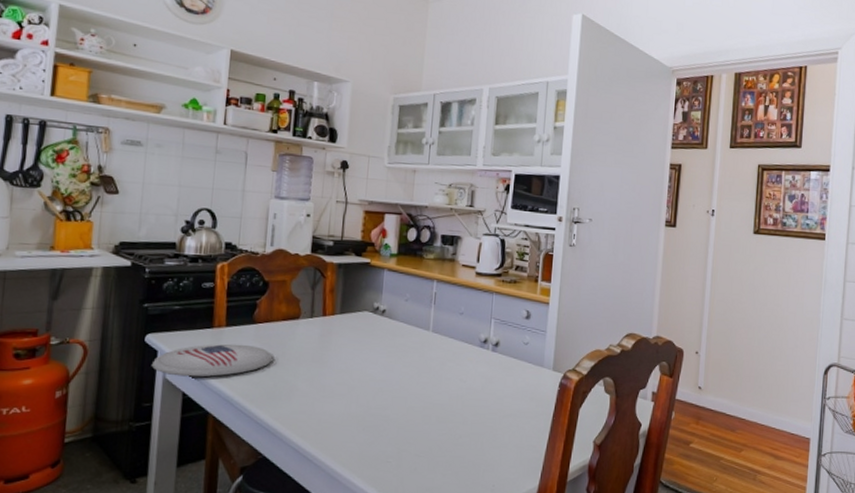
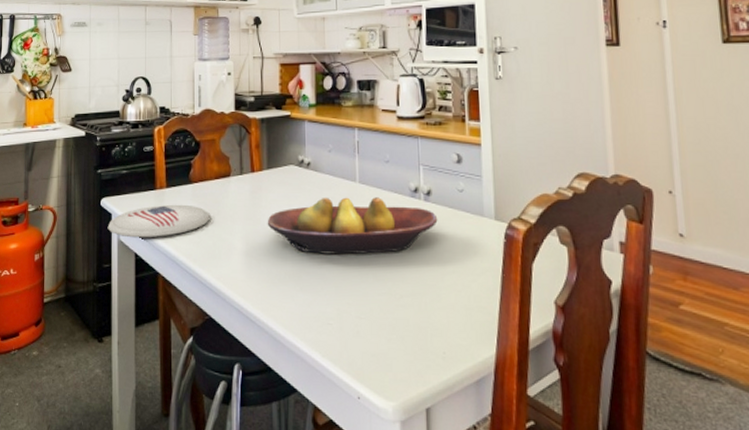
fruit bowl: none [334,343,502,398] -> present [267,197,438,255]

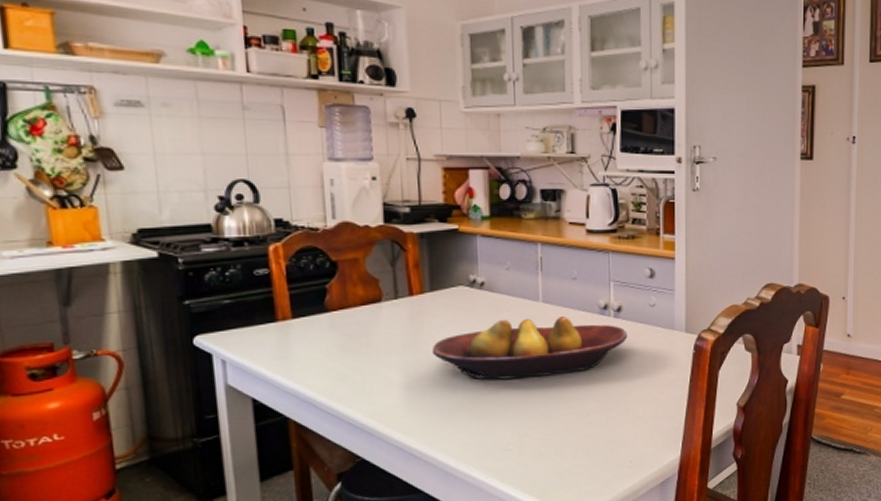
plate: present [107,204,211,238] -> none [207,337,358,381]

